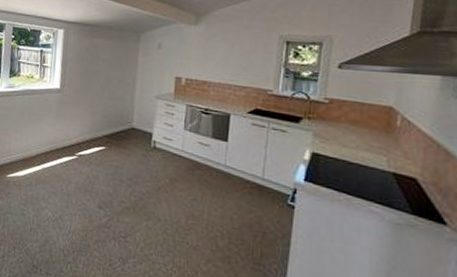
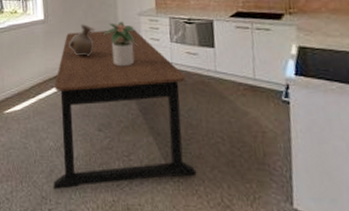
dining table: none [45,105,194,266] -> present [53,29,197,190]
vessel: none [81,99,111,132] -> present [69,24,96,56]
potted plant: none [118,101,152,148] -> present [104,21,138,67]

